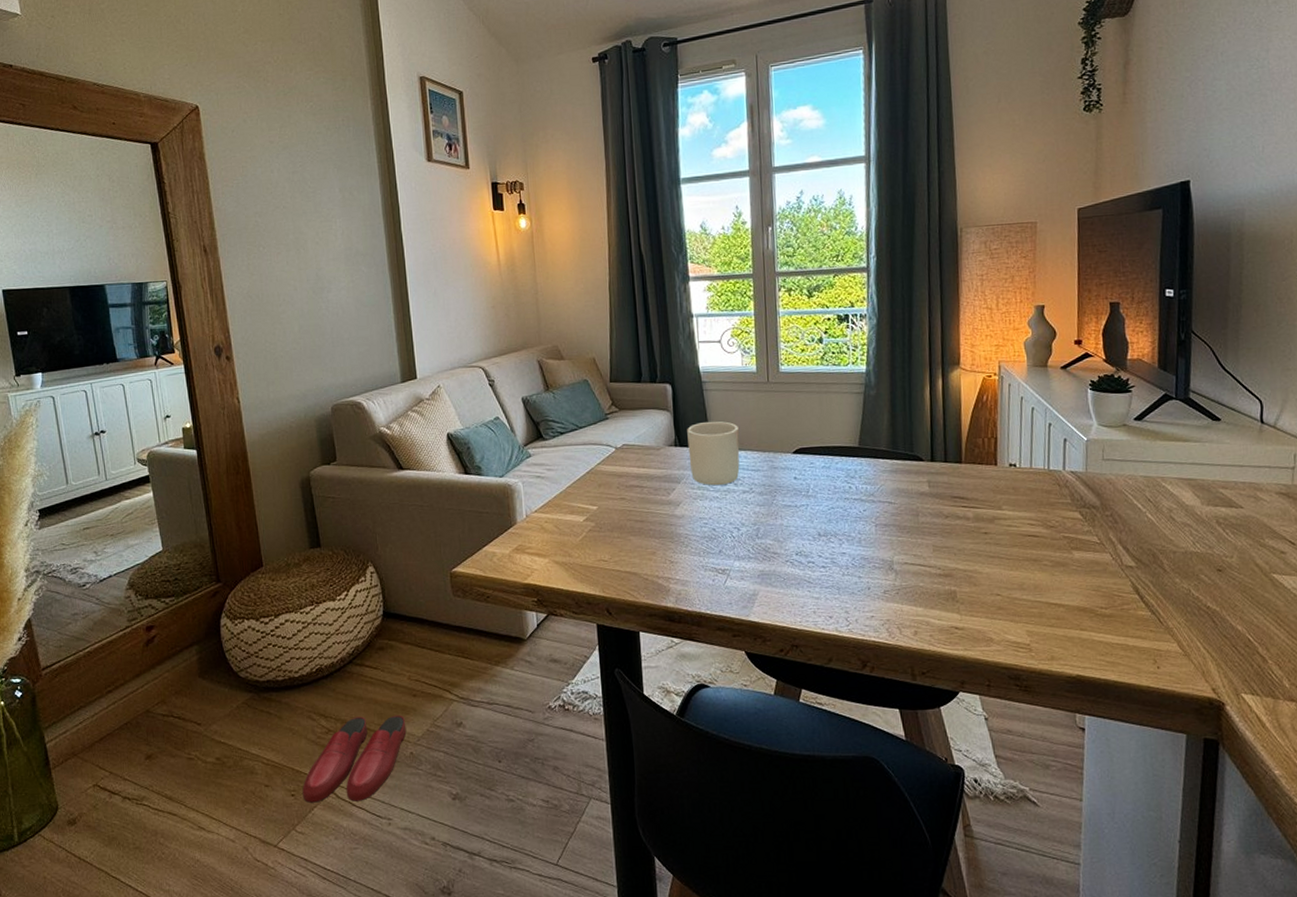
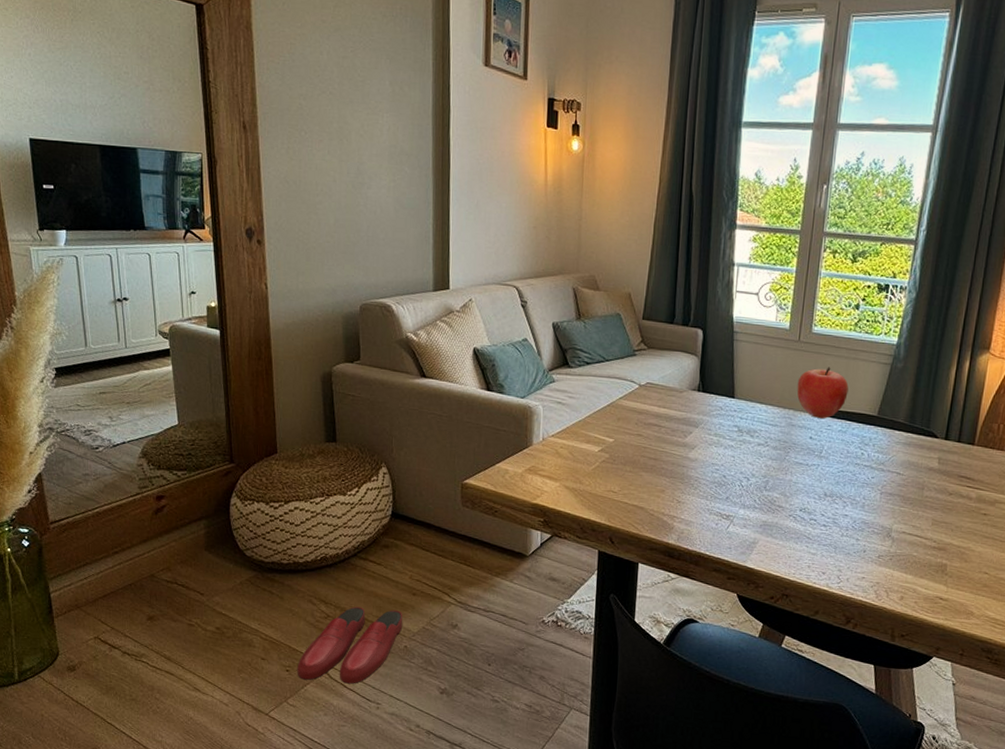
mug: present [687,421,740,486] -> none [709,371,763,435]
fruit: none [773,404,826,458] -> present [797,367,849,419]

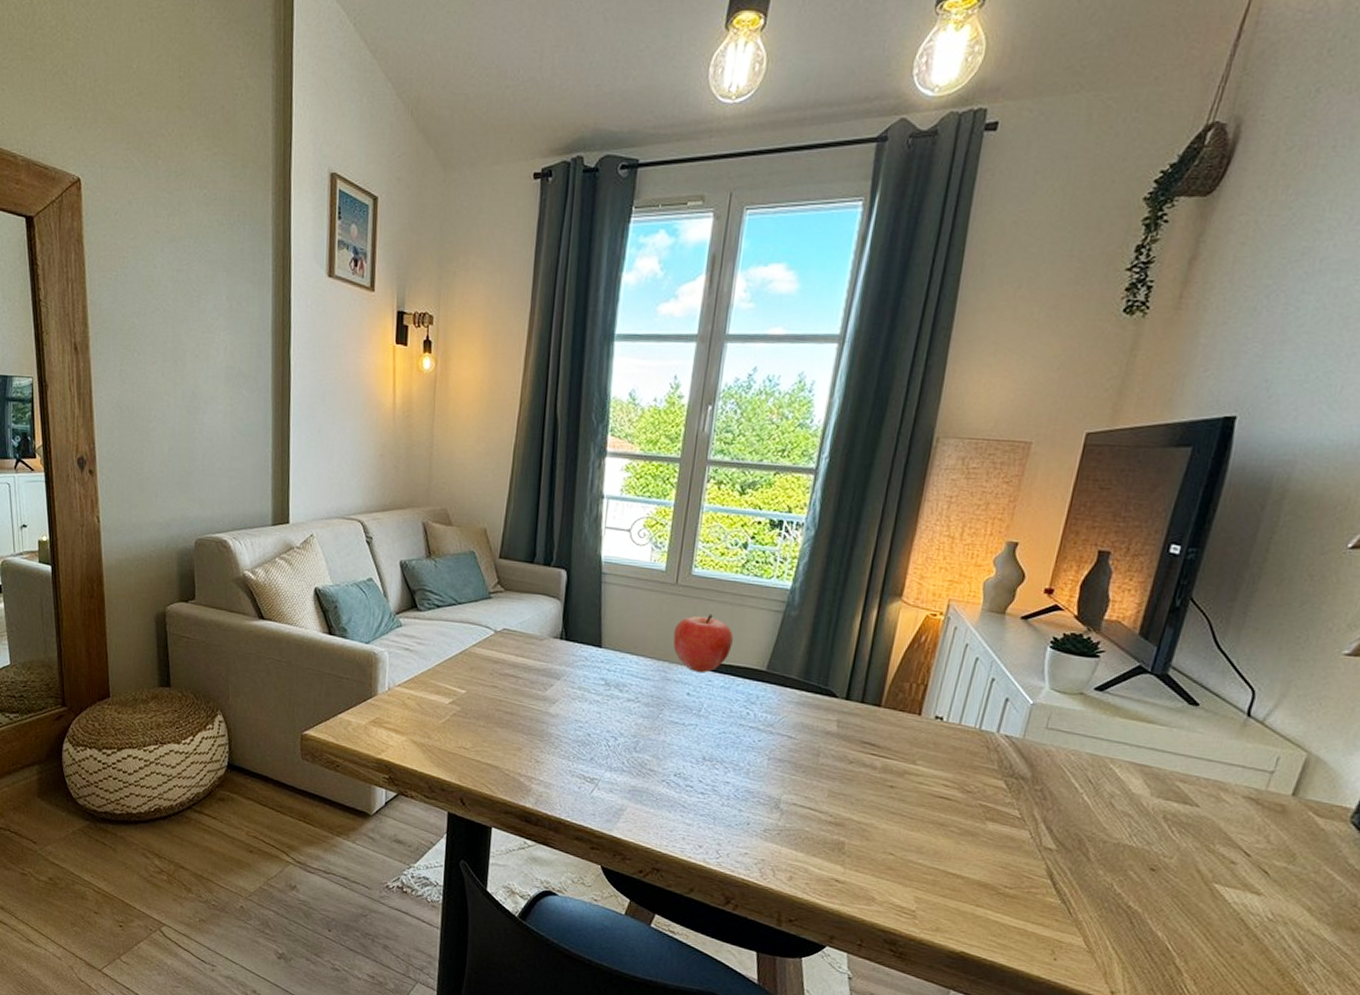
slippers: present [297,606,403,684] -> none [130,862,239,944]

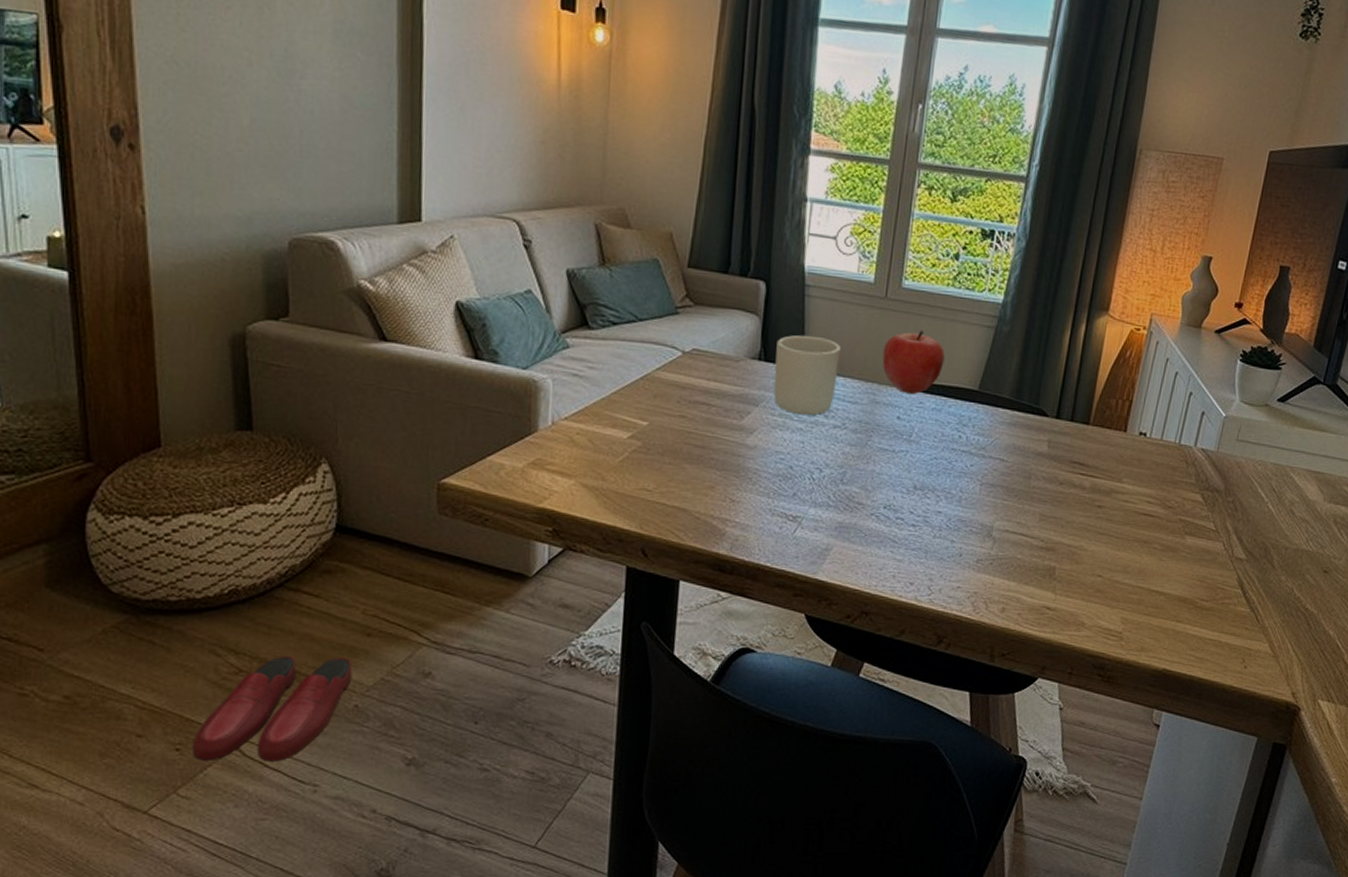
slippers: none [130,862,239,944] -> present [192,655,353,762]
mug: none [573,617,634,689] -> present [773,334,841,416]

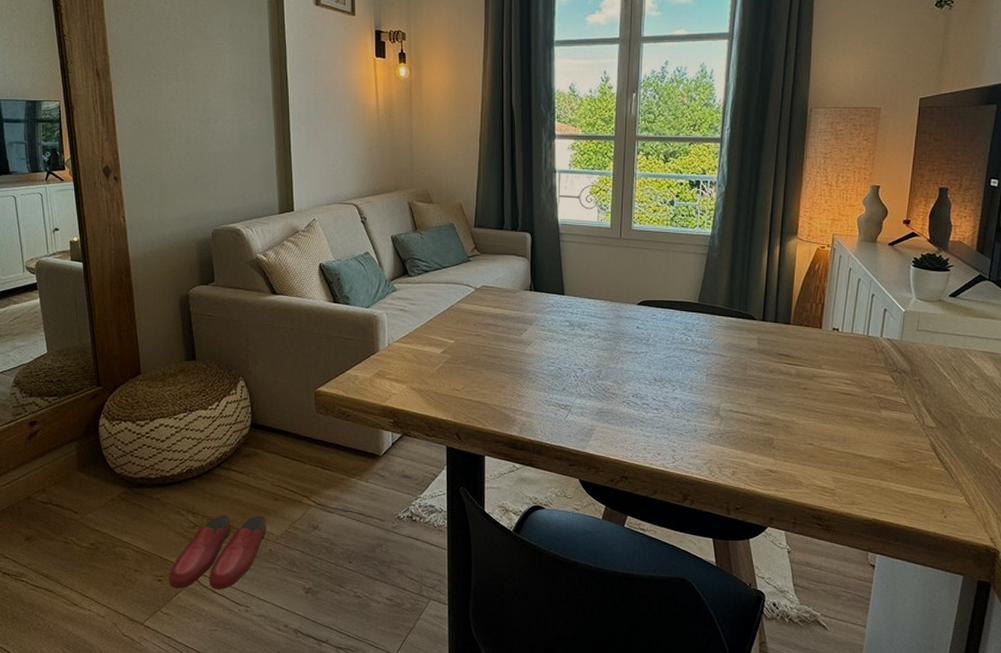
mug: present [773,334,841,416] -> none [542,270,590,330]
fruit: present [882,330,945,395] -> none [621,260,669,309]

